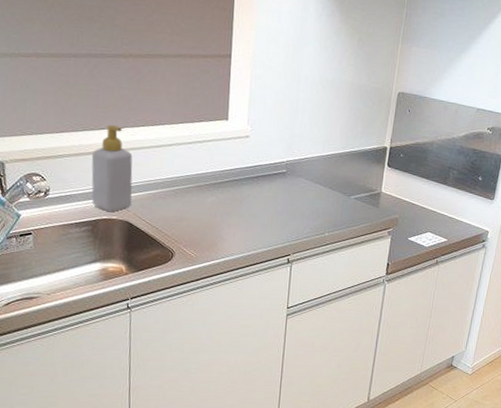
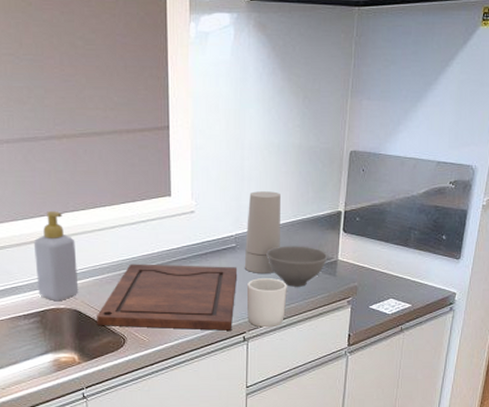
cutting board: none [147,181,287,252] -> present [97,264,238,331]
canister: none [293,122,331,200] -> present [244,191,280,273]
mug: none [293,204,332,252] -> present [247,278,287,328]
bowl: none [315,175,372,215] -> present [266,246,328,287]

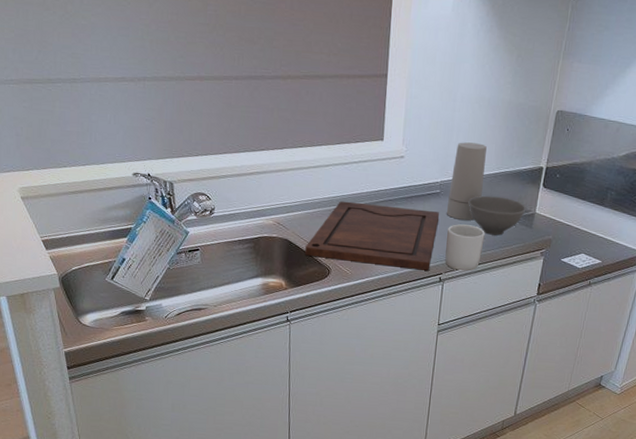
soap bottle: present [33,210,79,302] -> none [252,145,292,231]

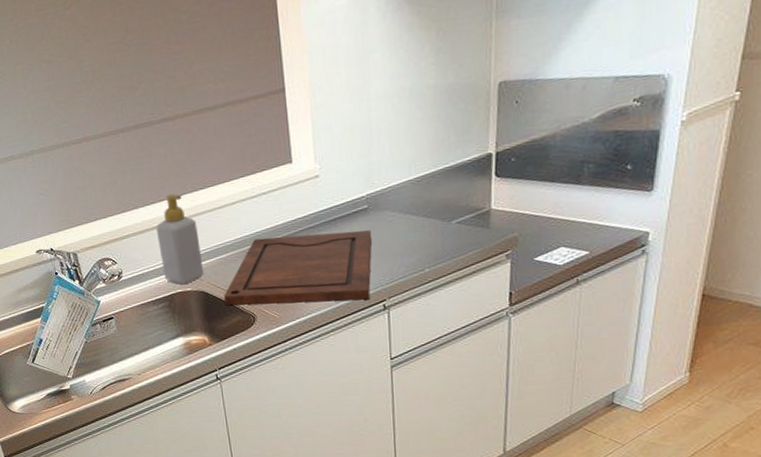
soap bottle: none [252,145,292,231] -> present [155,193,204,285]
mug: present [445,224,485,272] -> none [384,238,432,294]
canister: present [446,142,487,221] -> none [378,141,420,235]
bowl: present [468,195,527,236] -> none [404,198,479,246]

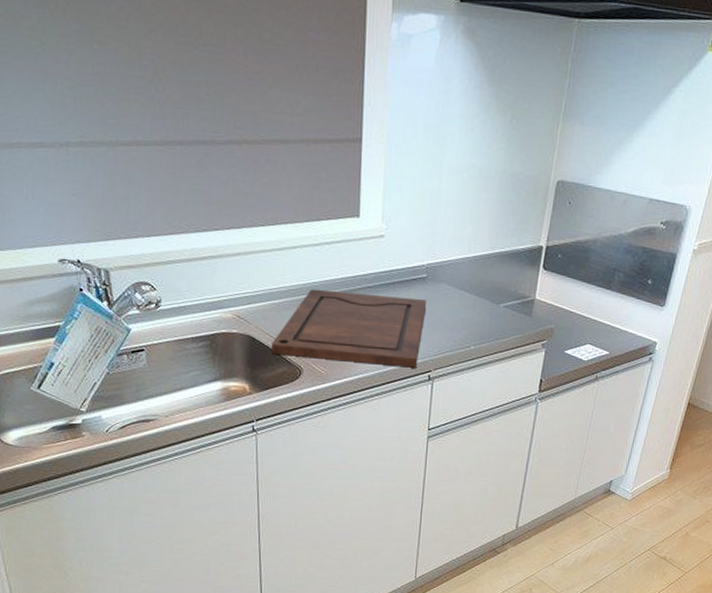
soap bottle: present [155,193,204,285] -> none [205,224,254,325]

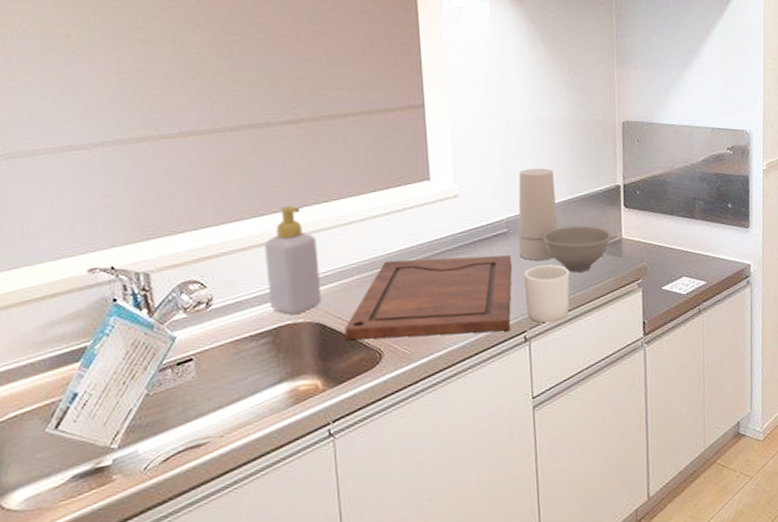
soap bottle: none [205,224,254,325] -> present [264,205,322,315]
canister: none [434,218,479,309] -> present [518,168,558,261]
mug: none [434,313,479,368] -> present [524,264,571,324]
bowl: none [459,280,525,326] -> present [543,225,611,273]

